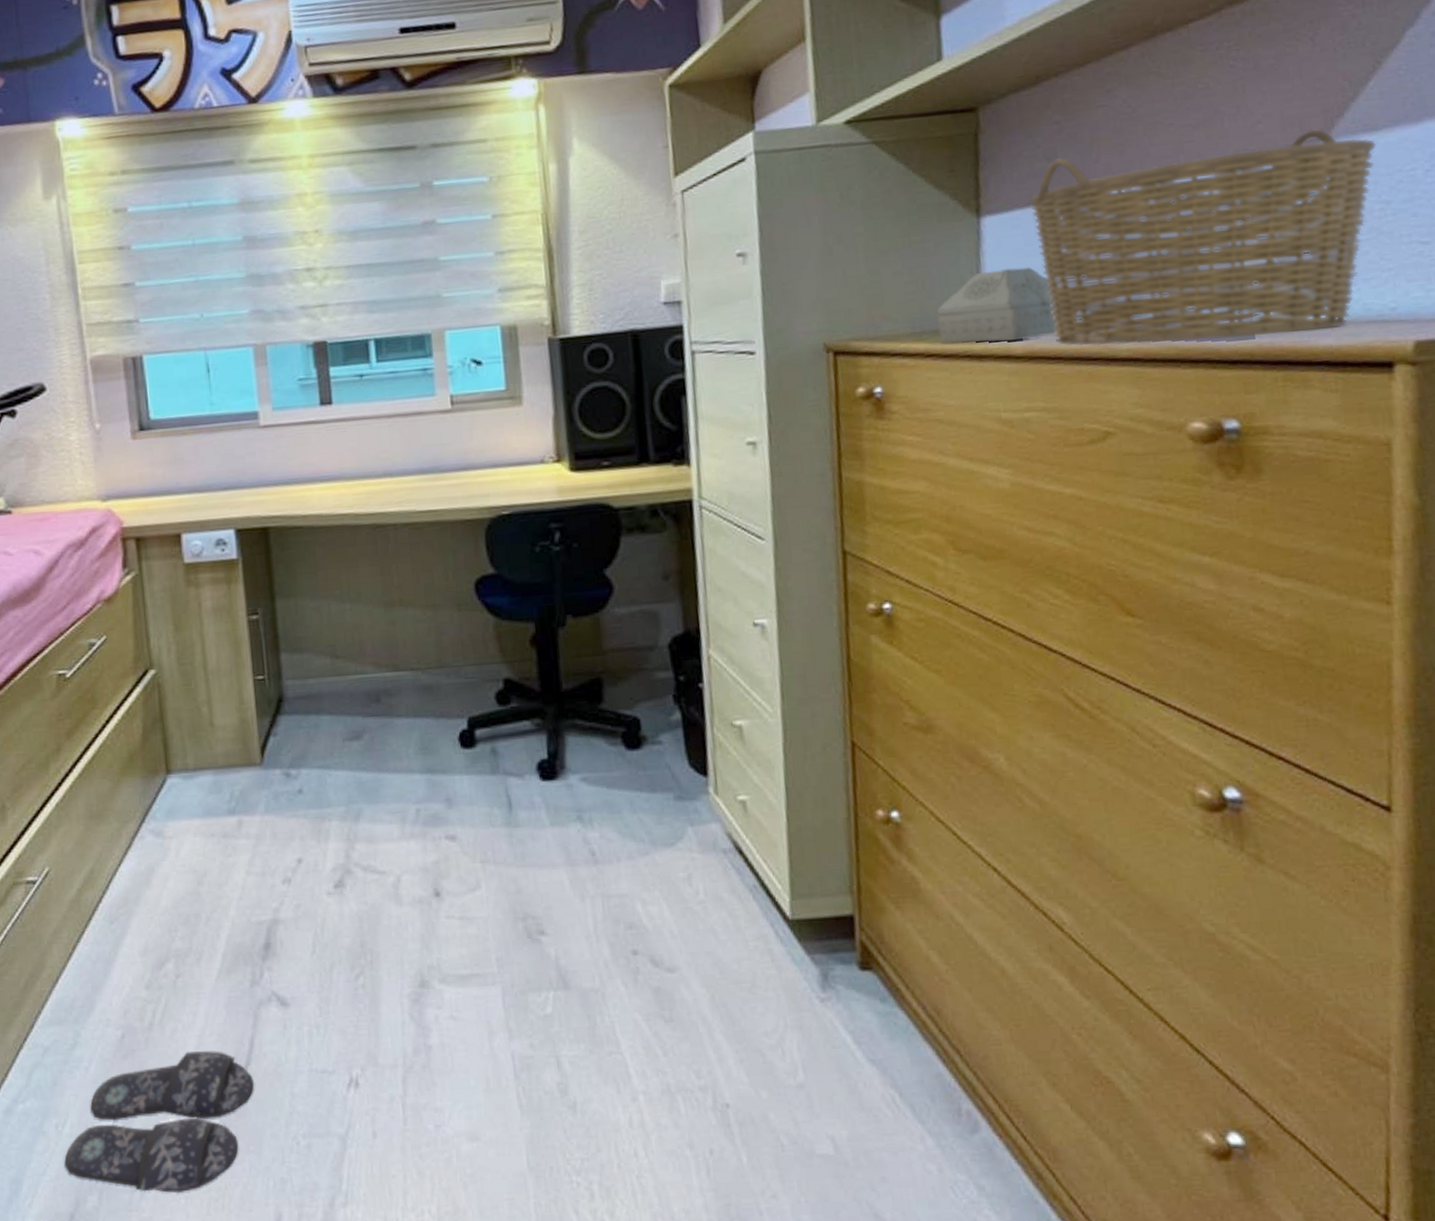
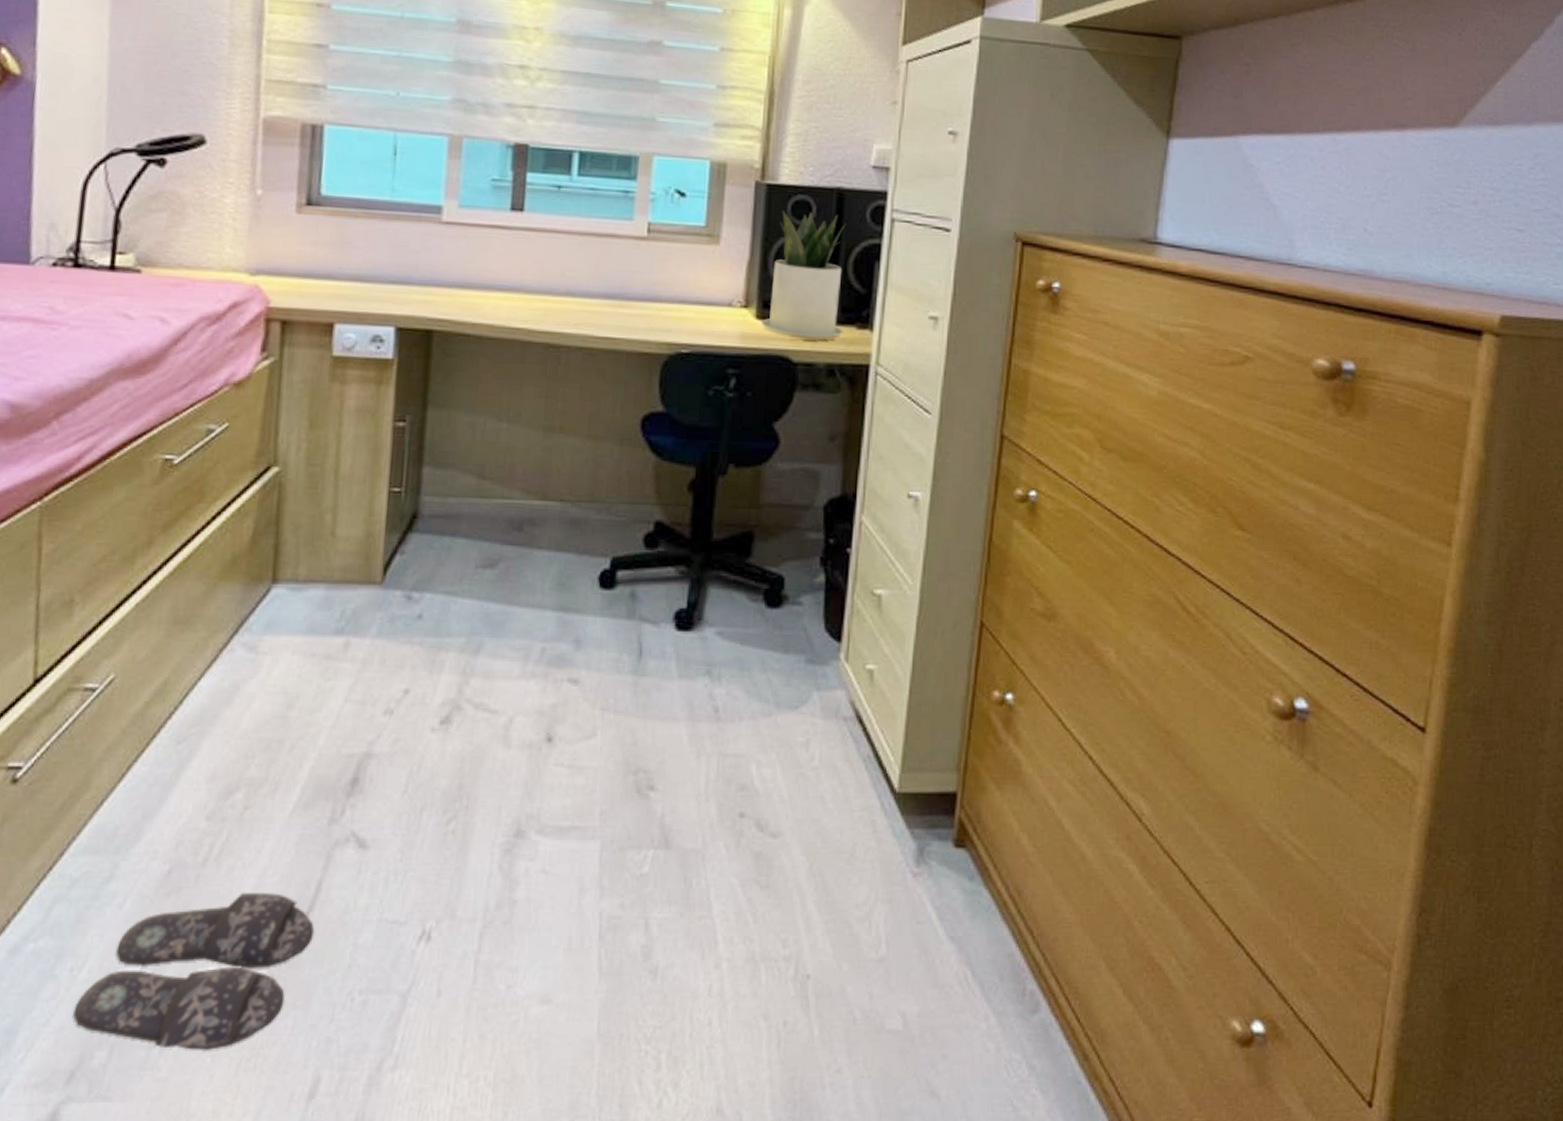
planter: none [576,356,660,485] -> present [761,210,846,341]
decorative box: present [936,267,1076,345] -> none [1118,190,1236,260]
basket: present [1030,128,1376,346] -> none [1213,97,1496,294]

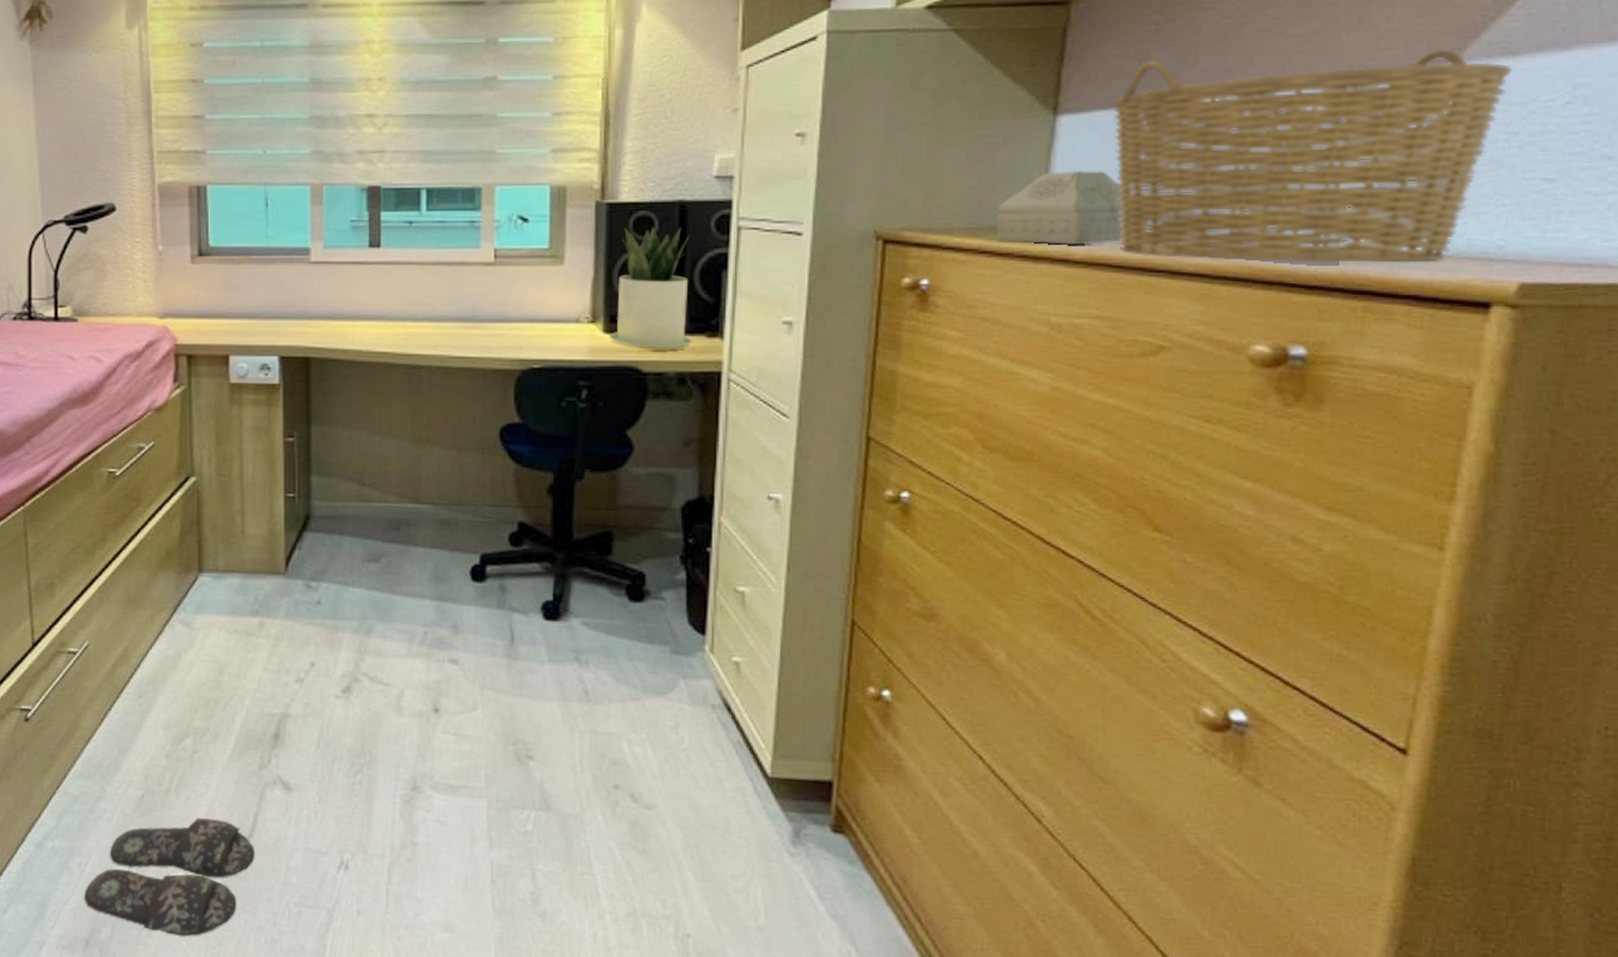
decorative box: none [1118,190,1236,260] -> present [996,170,1145,245]
basket: none [1213,97,1496,294] -> present [1113,48,1512,263]

